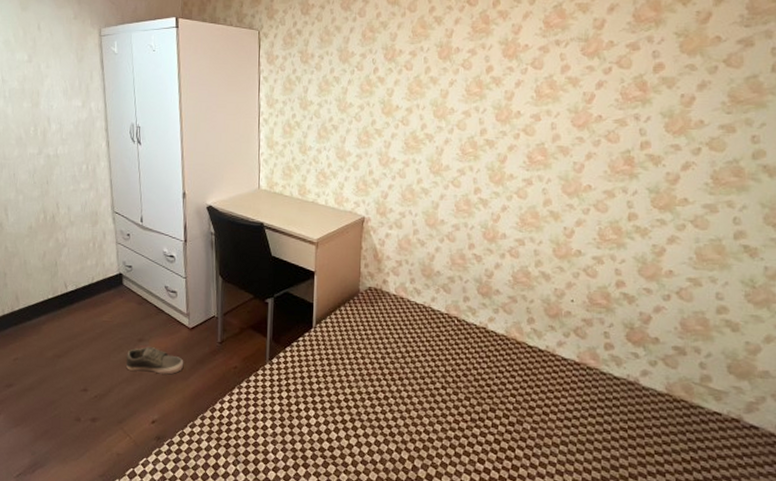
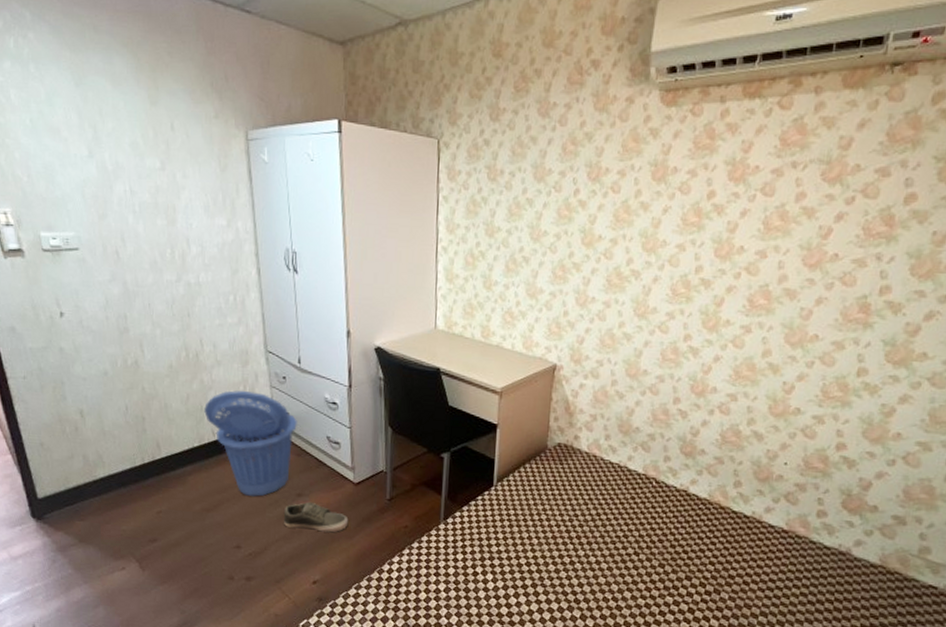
laundry basket: none [58,246,139,343] -> present [204,390,297,497]

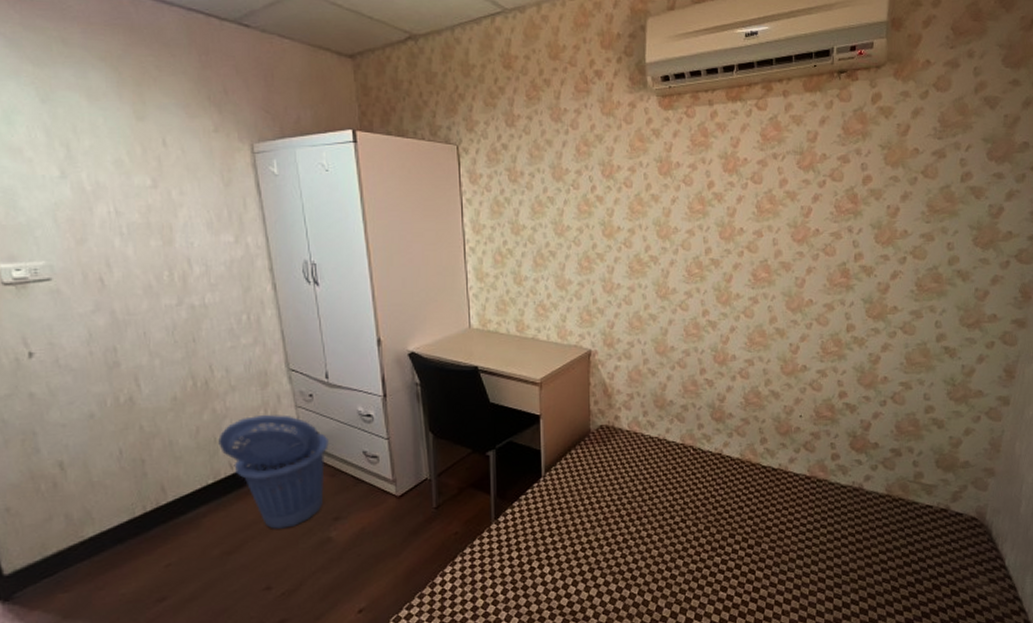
shoe: present [283,501,349,533] -> none [319,524,394,556]

